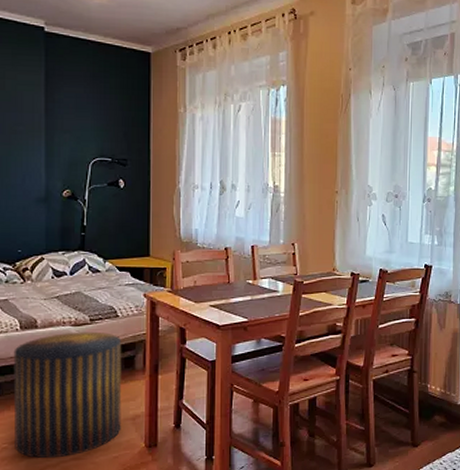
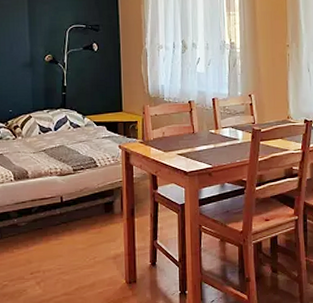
stool: present [13,331,122,459] -> none [9,180,104,295]

